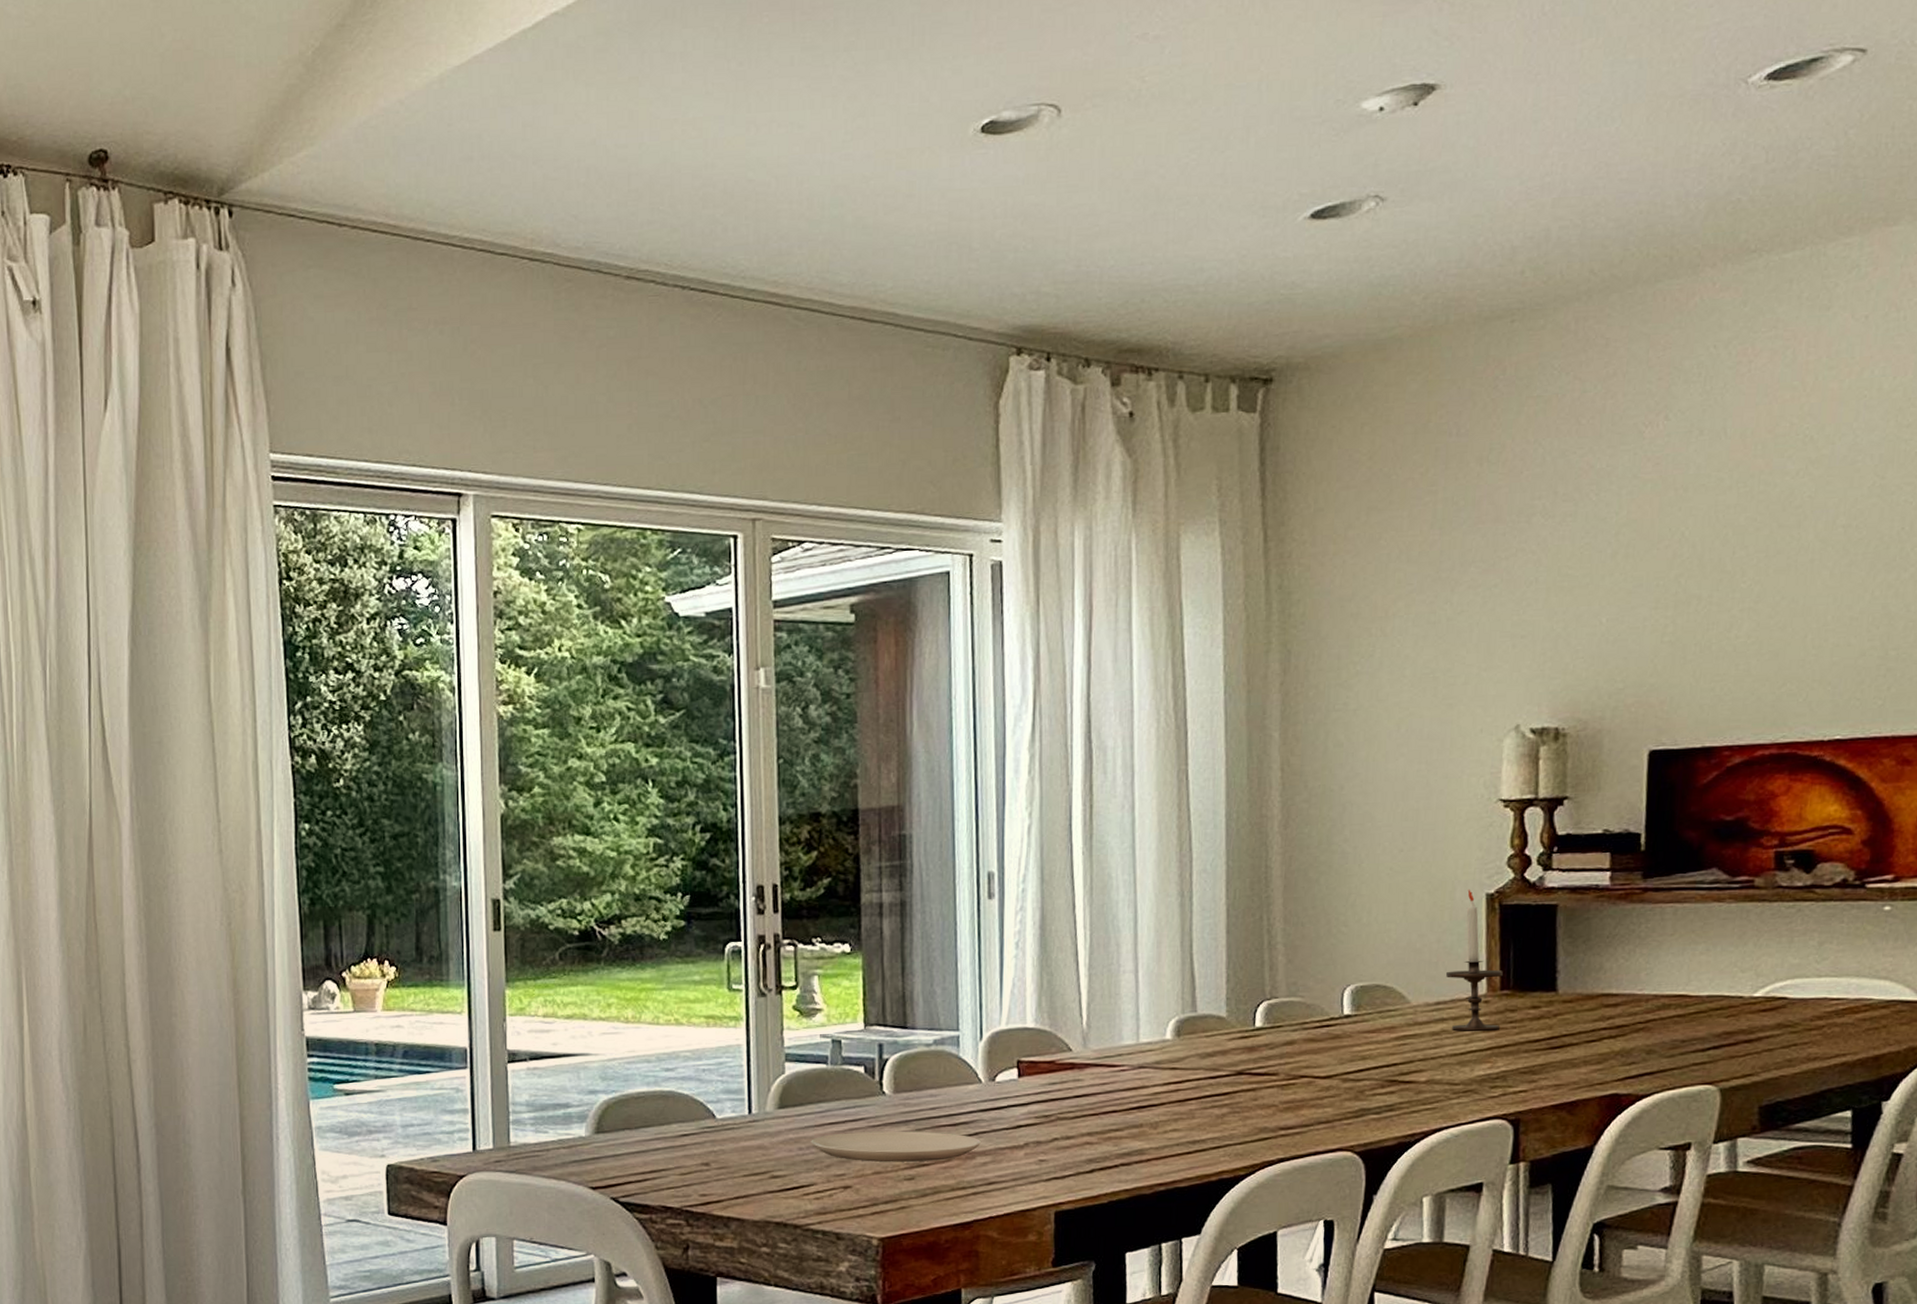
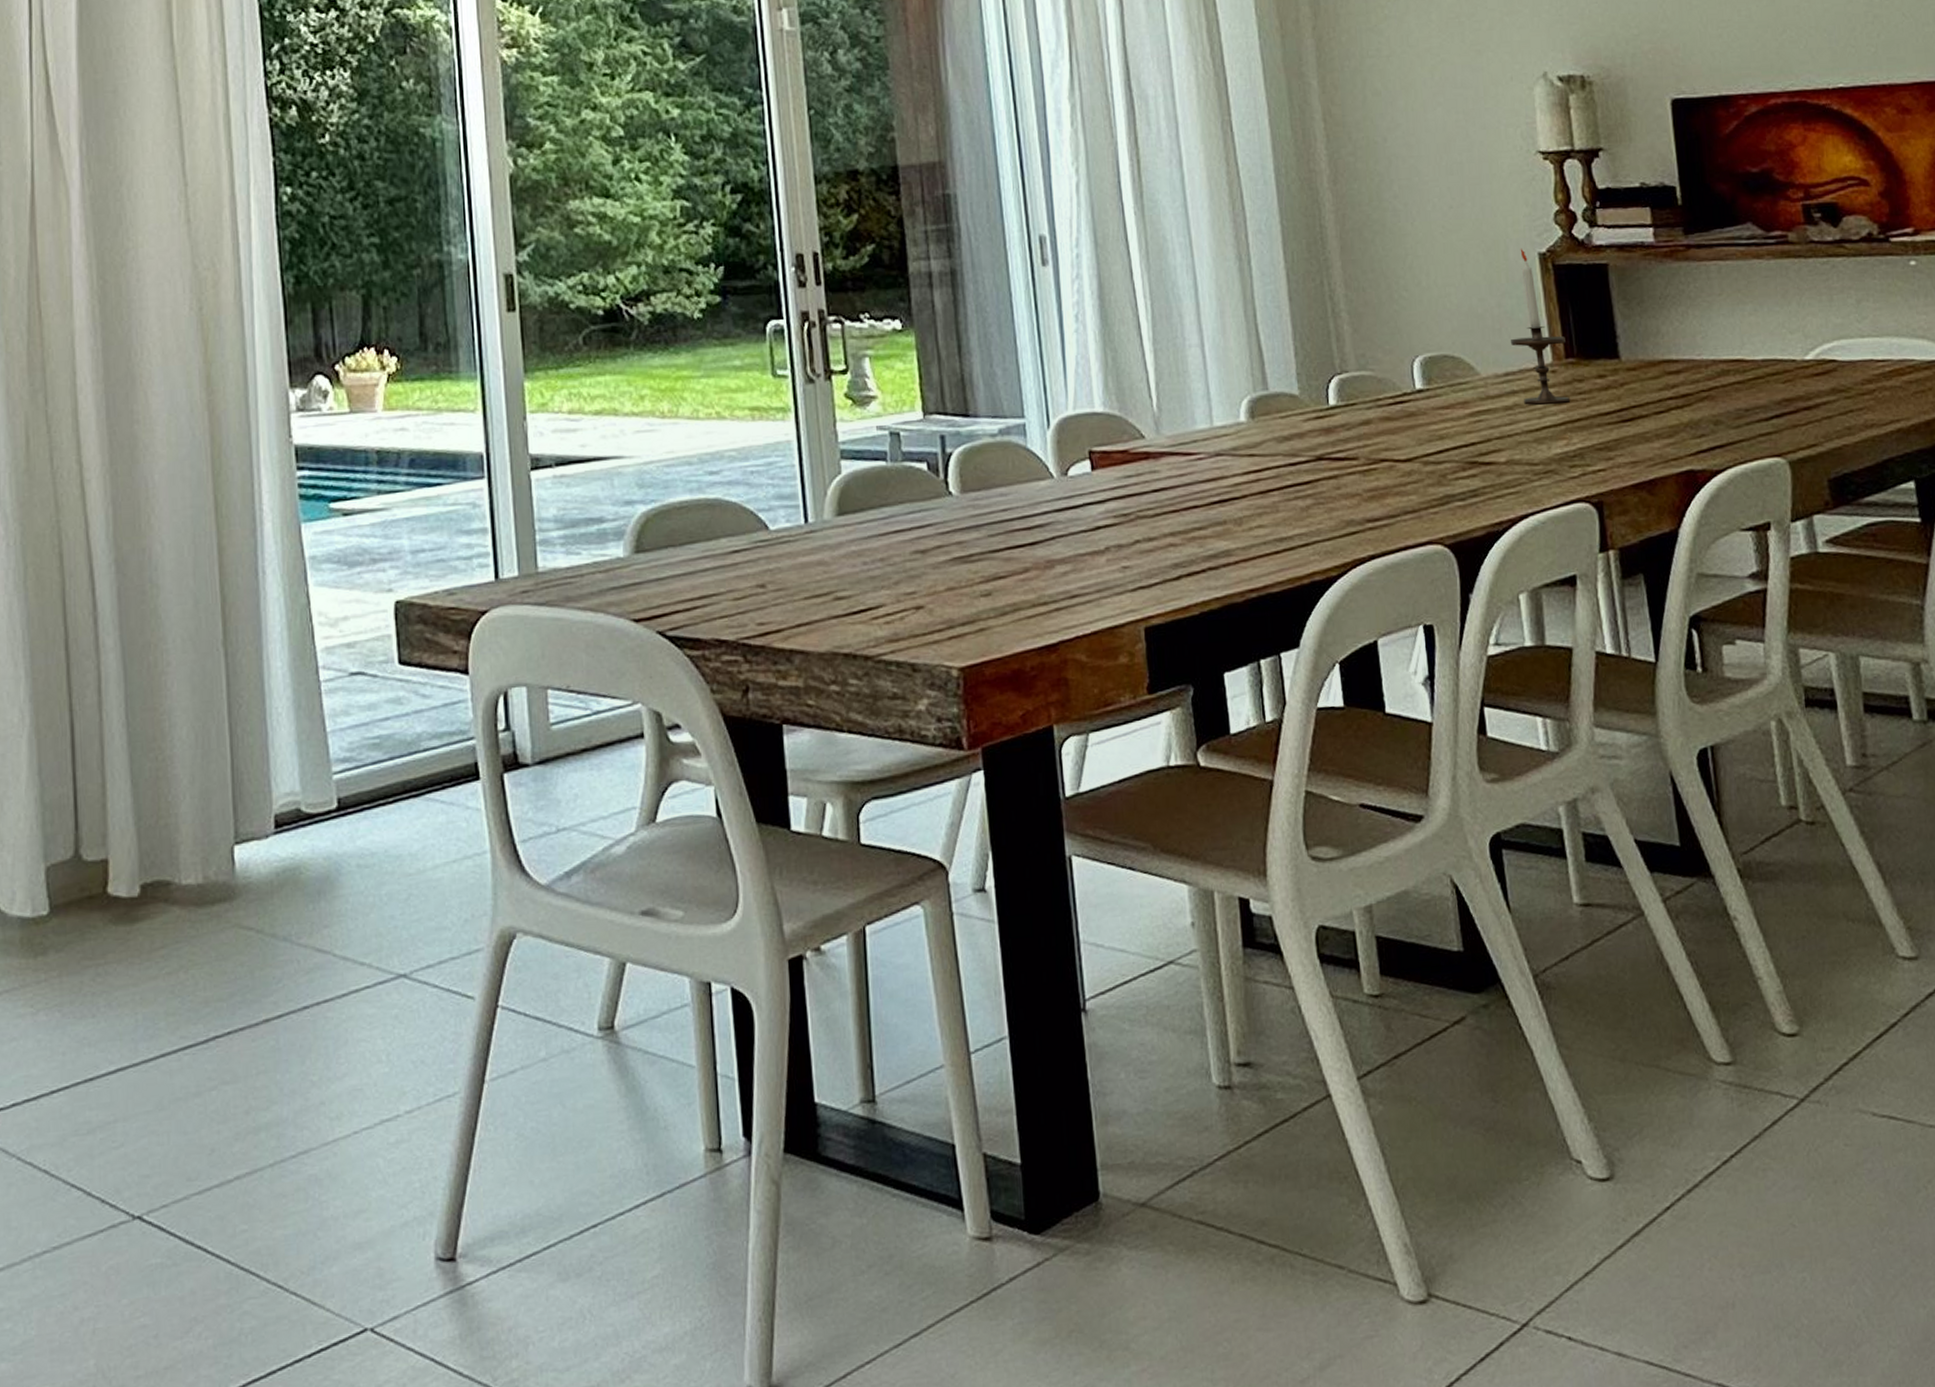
plate: present [811,1131,981,1162] -> none [875,537,1059,576]

